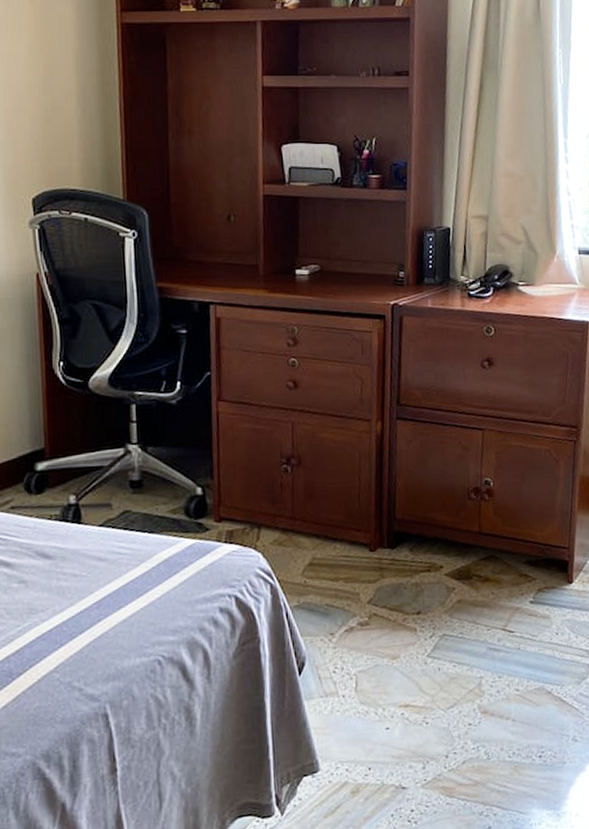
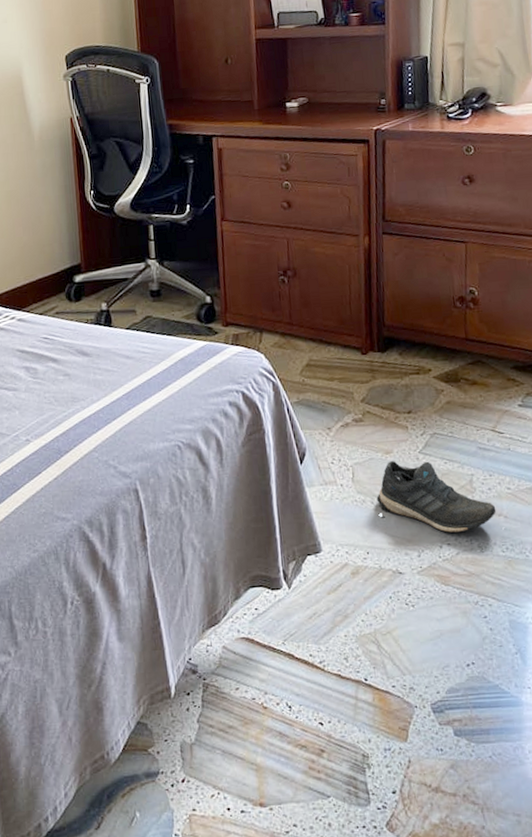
shoe: none [381,665,504,742] -> present [376,460,496,534]

